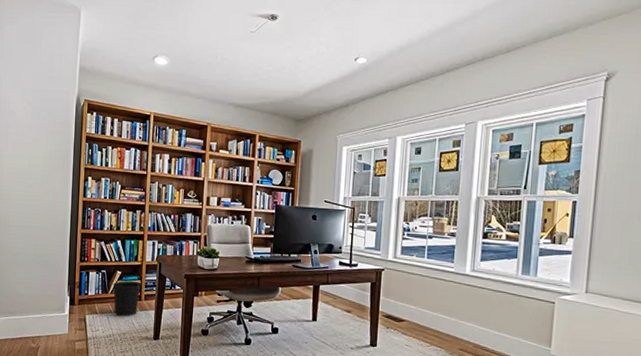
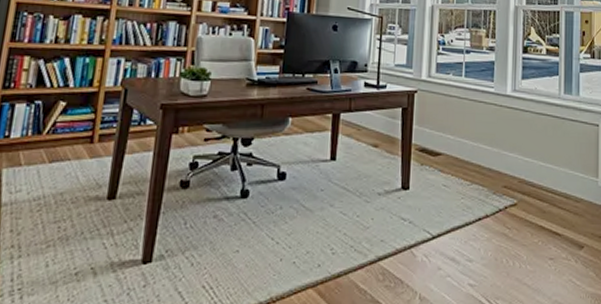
wastebasket: present [113,281,142,317] -> none [49,115,96,169]

